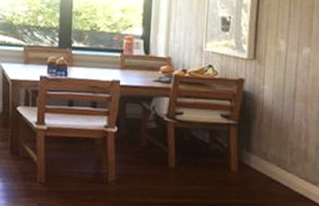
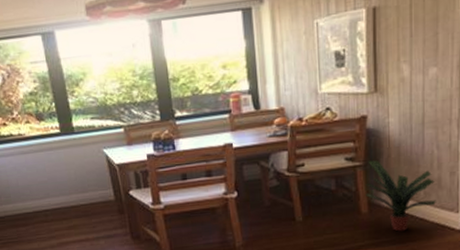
potted plant: none [237,121,301,196] -> present [366,160,436,232]

